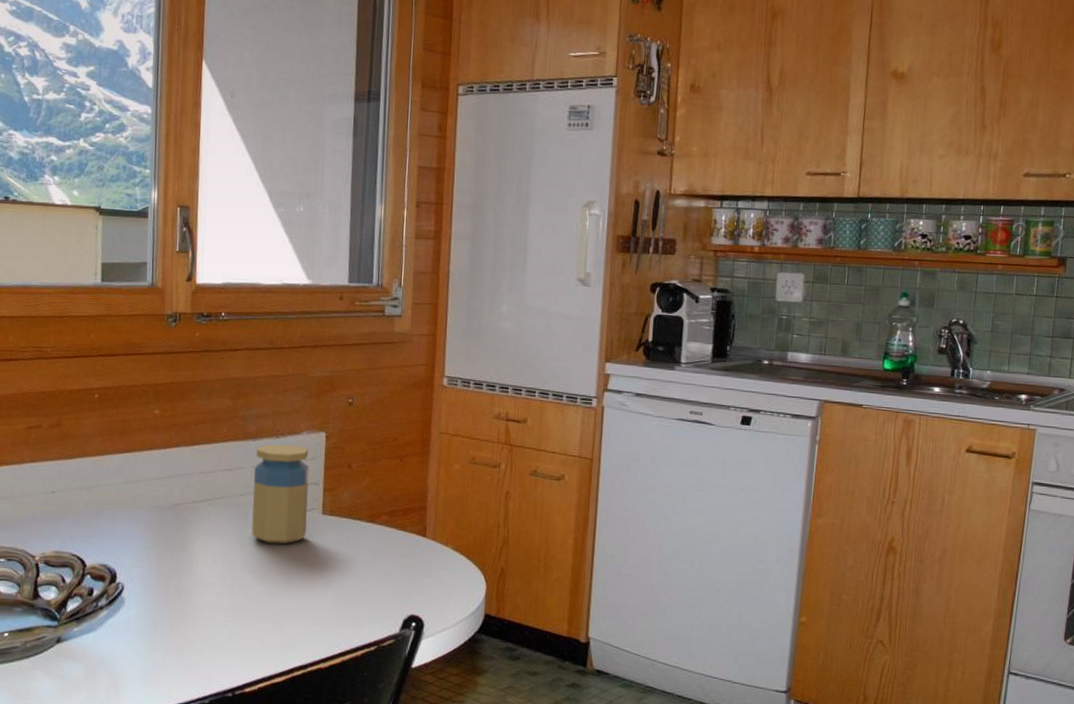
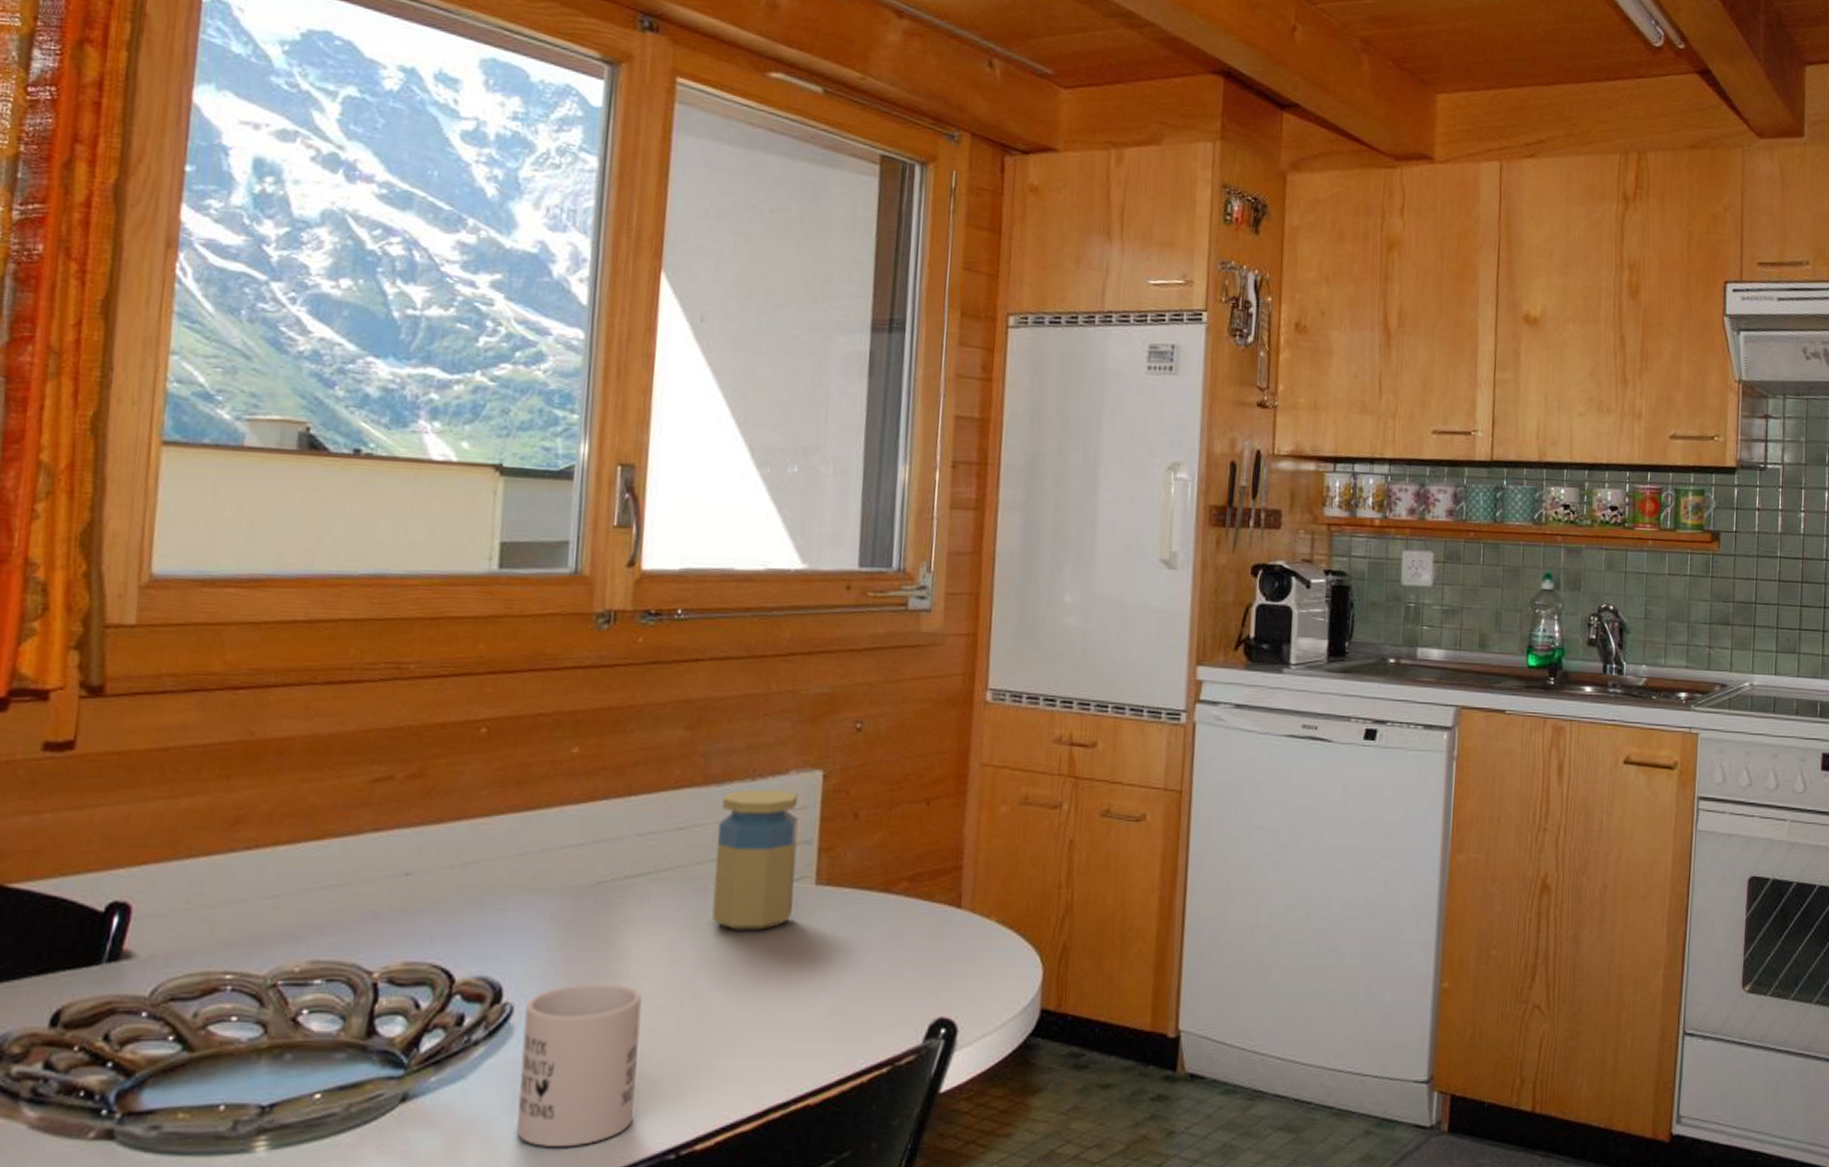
mug: none [130,573,207,682] -> present [517,984,642,1148]

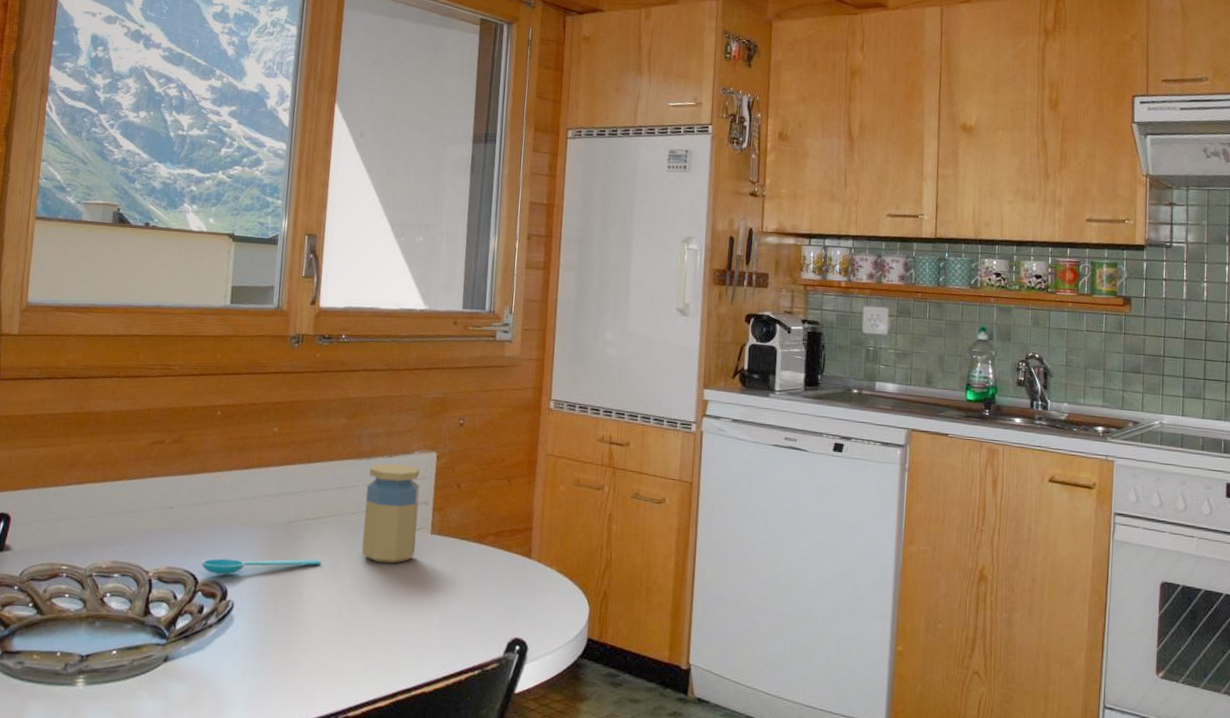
spoon: none [459,932,651,967] -> present [201,558,322,575]
mug: present [517,984,642,1148] -> none [234,591,315,705]

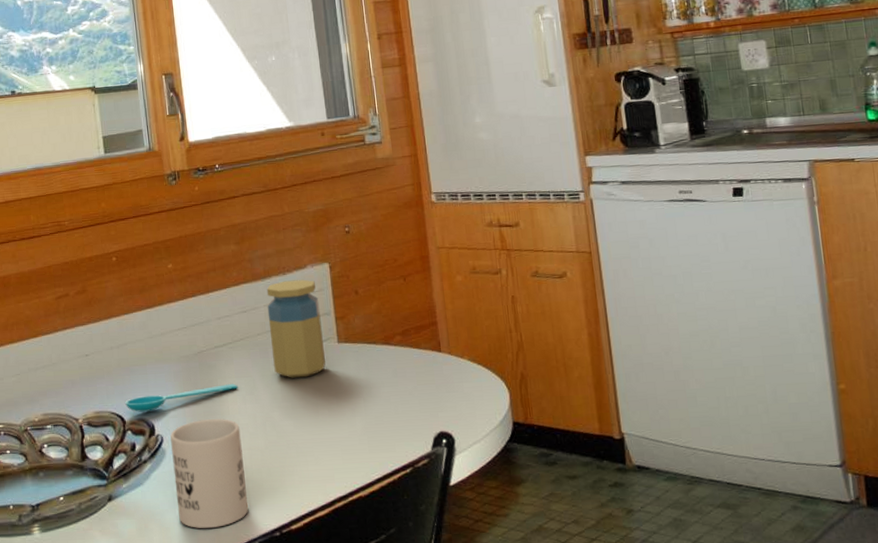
mug: none [234,591,315,705] -> present [170,419,249,529]

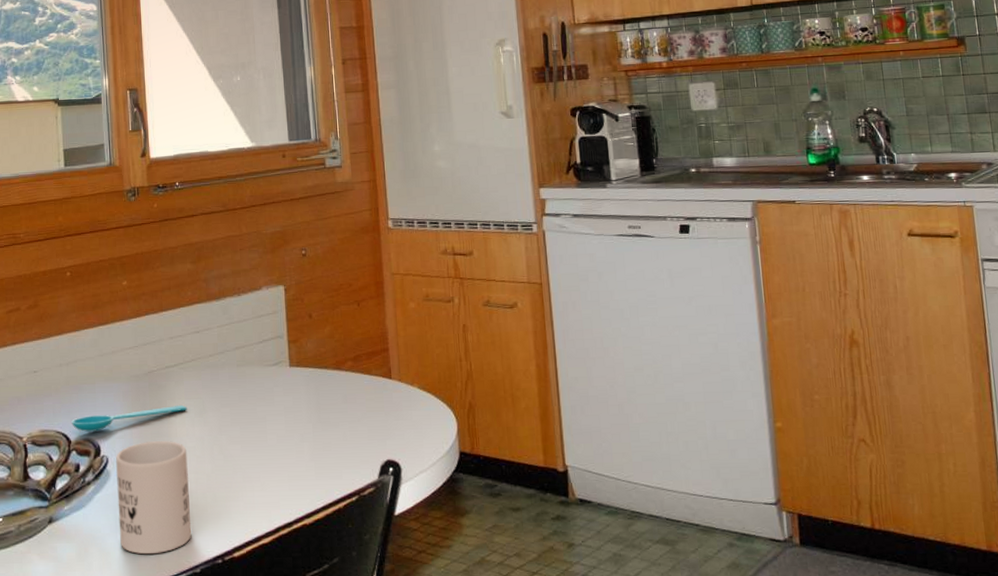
jar: present [266,279,326,378] -> none [220,301,276,401]

